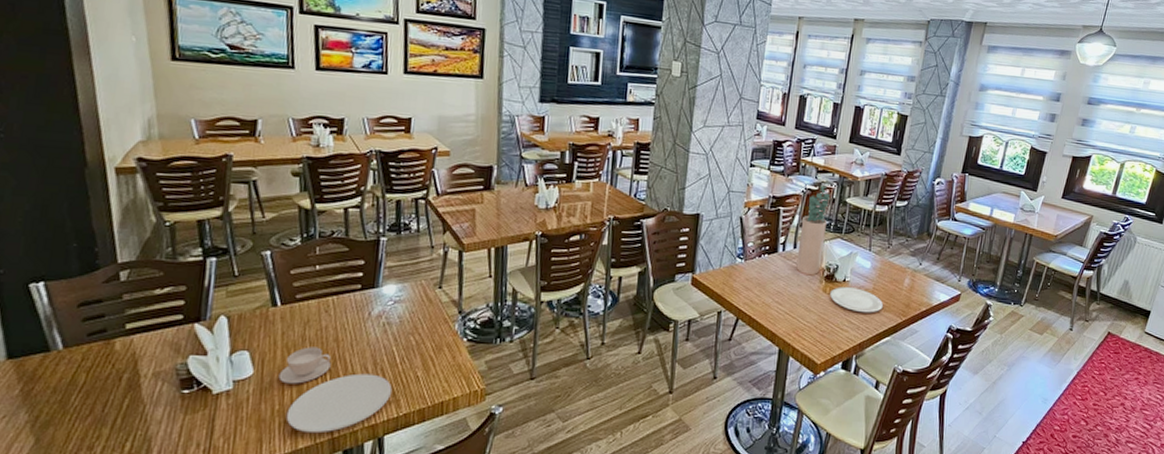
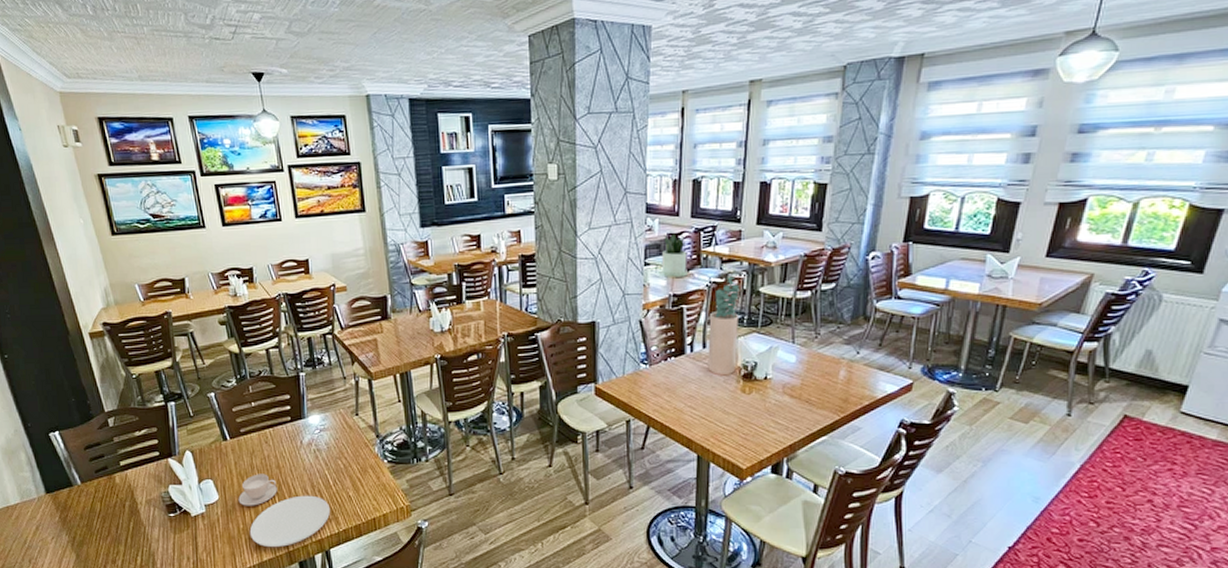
planter: none [762,141,789,182] -> present [658,233,688,279]
plate: present [830,287,883,313] -> none [750,385,815,412]

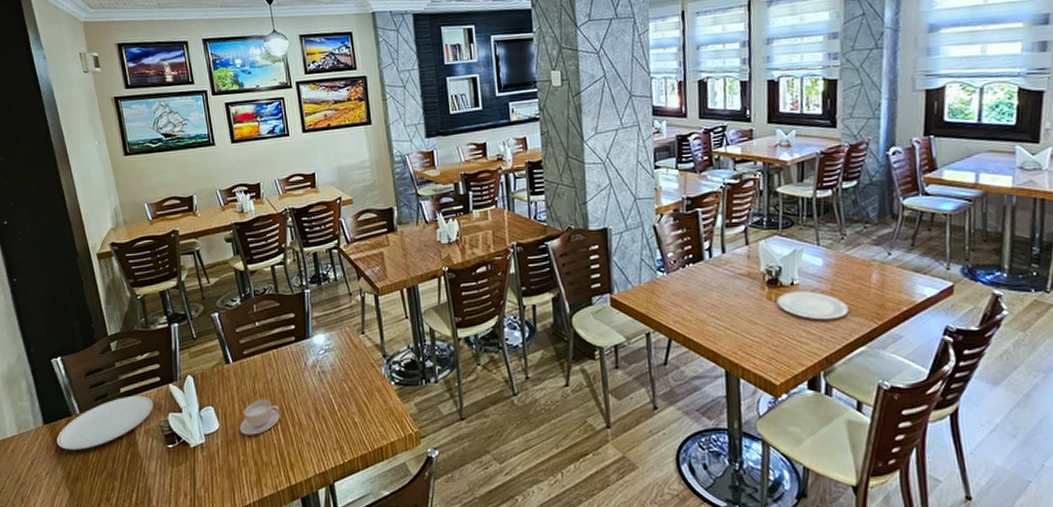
plate: none [59,469,154,517] -> present [56,396,153,450]
plate: present [249,495,331,548] -> none [250,422,336,482]
planter: present [658,233,688,279] -> none [669,135,700,181]
vase: present [708,272,739,376] -> none [726,172,760,283]
plate: none [750,385,815,412] -> present [777,291,848,320]

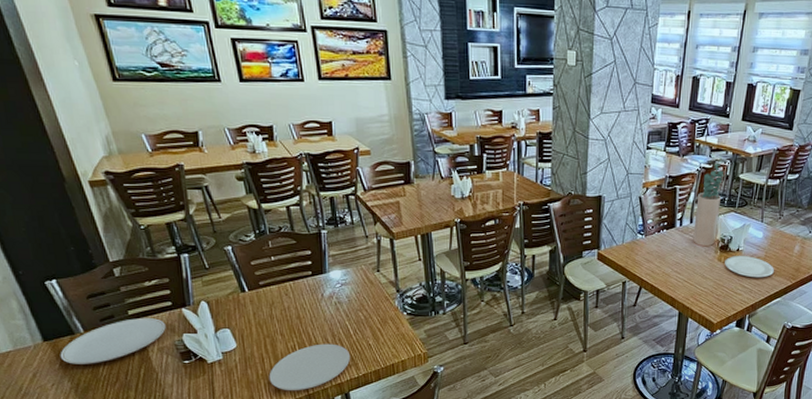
teacup: present [239,399,280,435] -> none [257,324,298,354]
plate: none [250,422,336,482] -> present [268,344,351,391]
vase: none [726,172,760,283] -> present [693,160,724,247]

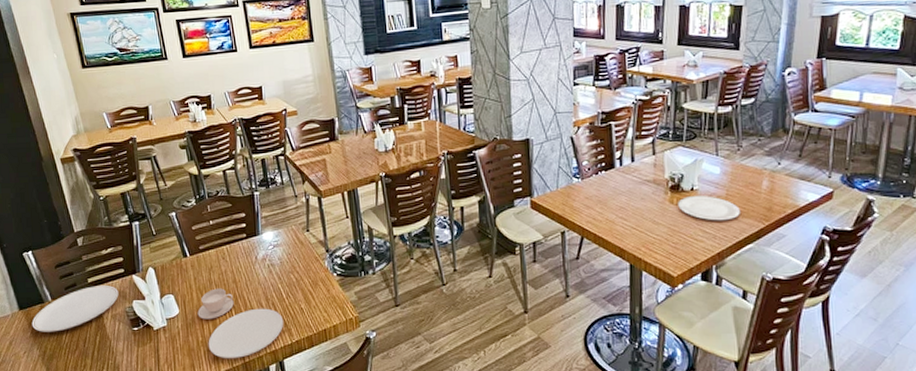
teacup: none [257,324,298,354] -> present [197,288,234,320]
vase: present [693,160,724,247] -> none [636,90,665,188]

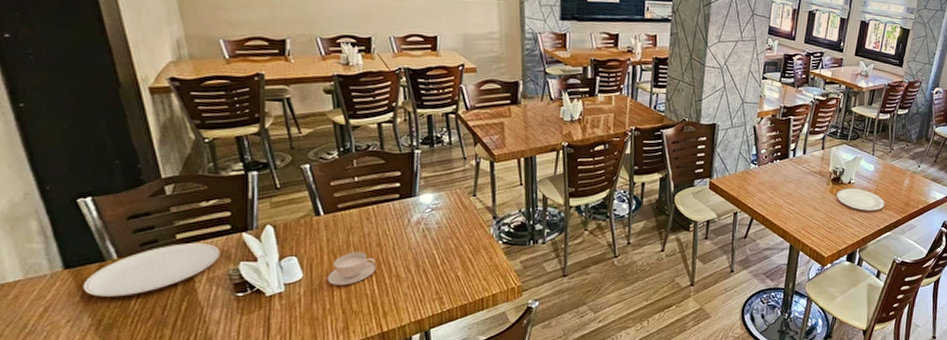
plate: present [208,308,284,359] -> none [337,275,435,329]

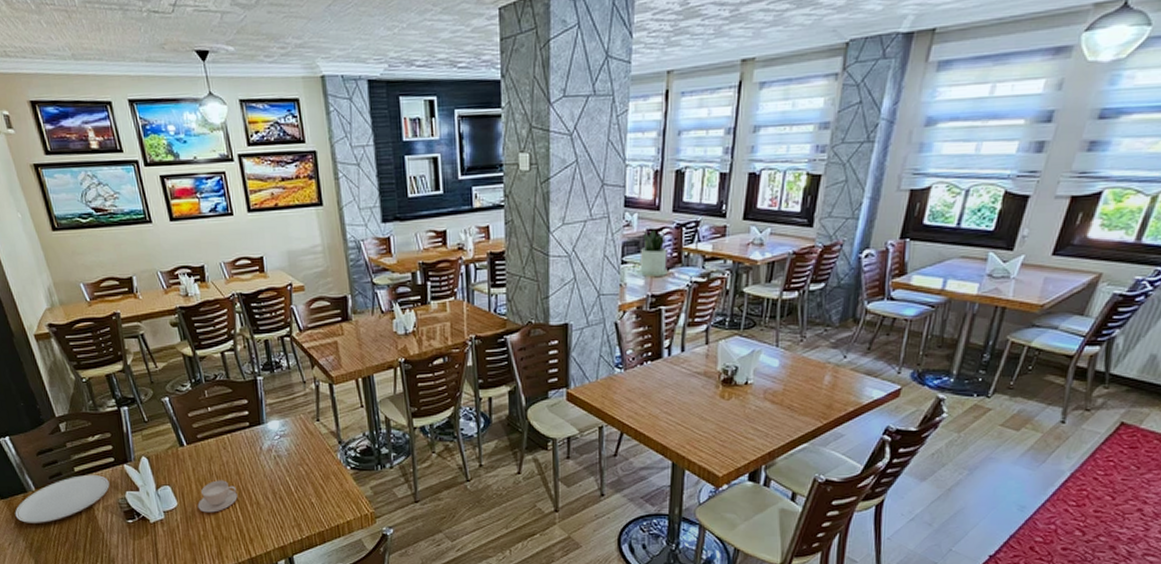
planter: none [773,54,799,93] -> present [636,229,667,278]
plate: present [836,188,884,211] -> none [729,390,797,418]

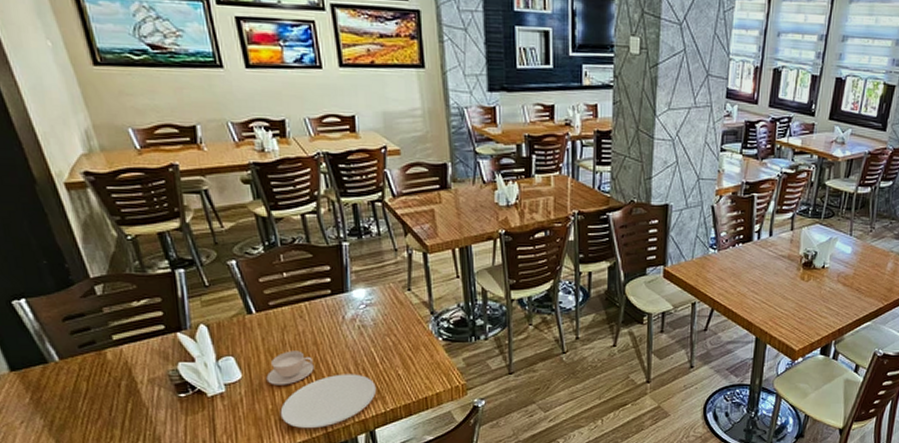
plate: present [15,475,110,523] -> none [30,344,158,398]
plate: none [210,502,293,554] -> present [280,374,377,429]
planter: present [636,229,667,278] -> none [733,121,762,167]

